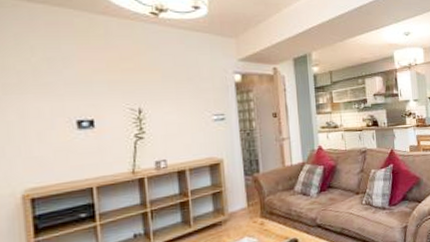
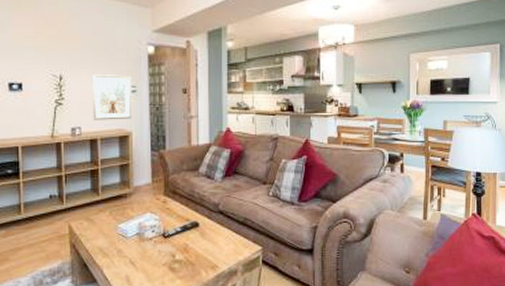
picture frame: none [176,104,223,151] -> present [93,75,132,120]

